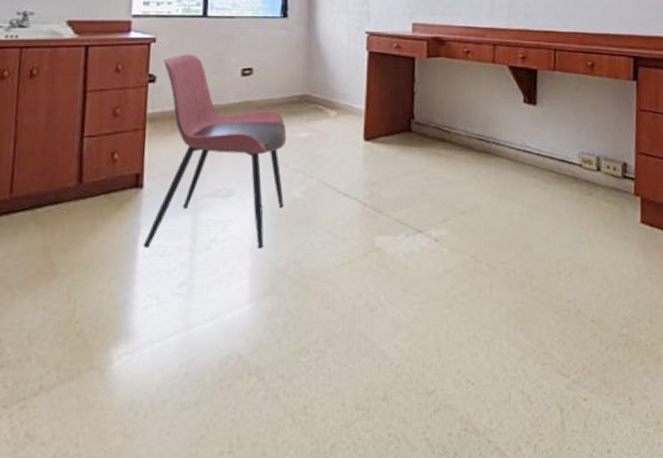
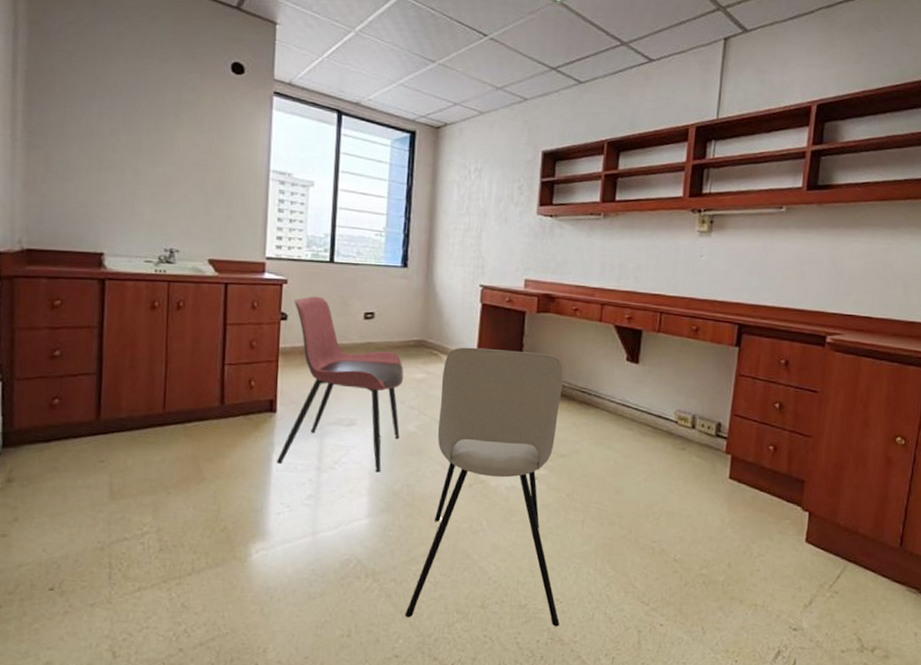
dining chair: none [296,99,473,422] -> present [405,347,563,627]

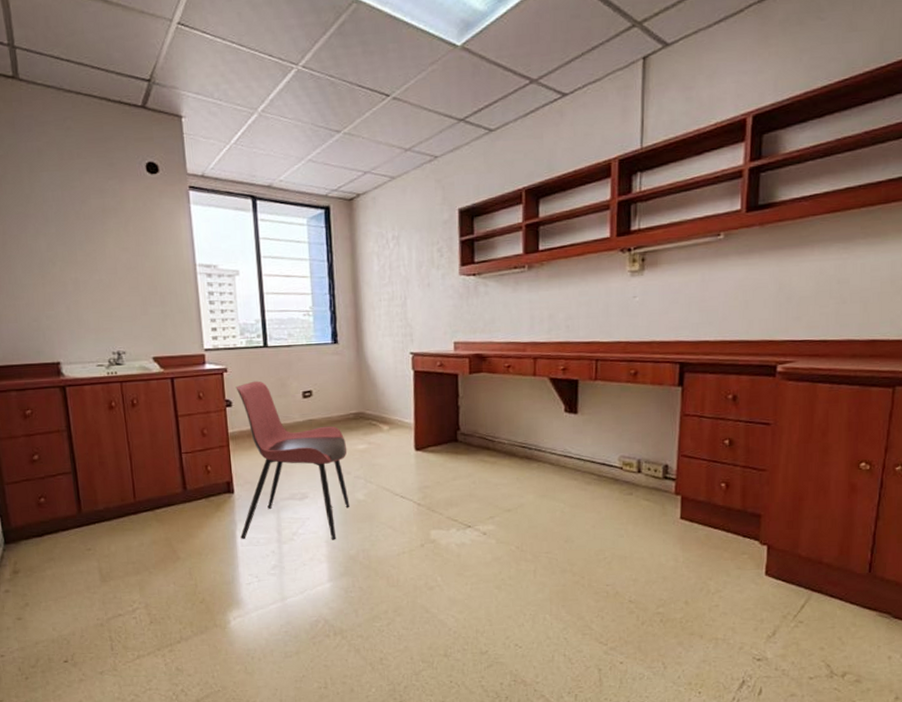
dining chair: present [405,347,563,627] -> none [374,413,521,670]

